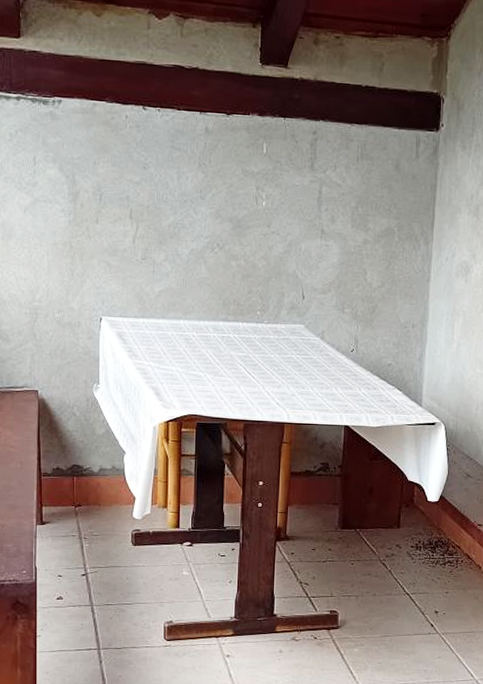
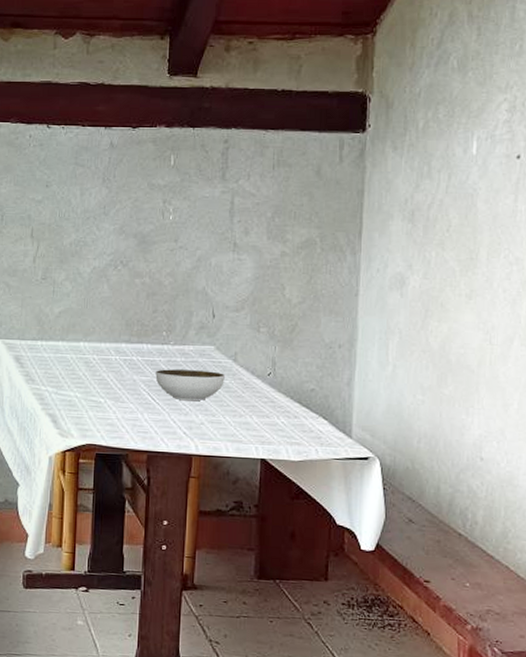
soup bowl: none [251,345,314,374] -> present [155,369,226,401]

